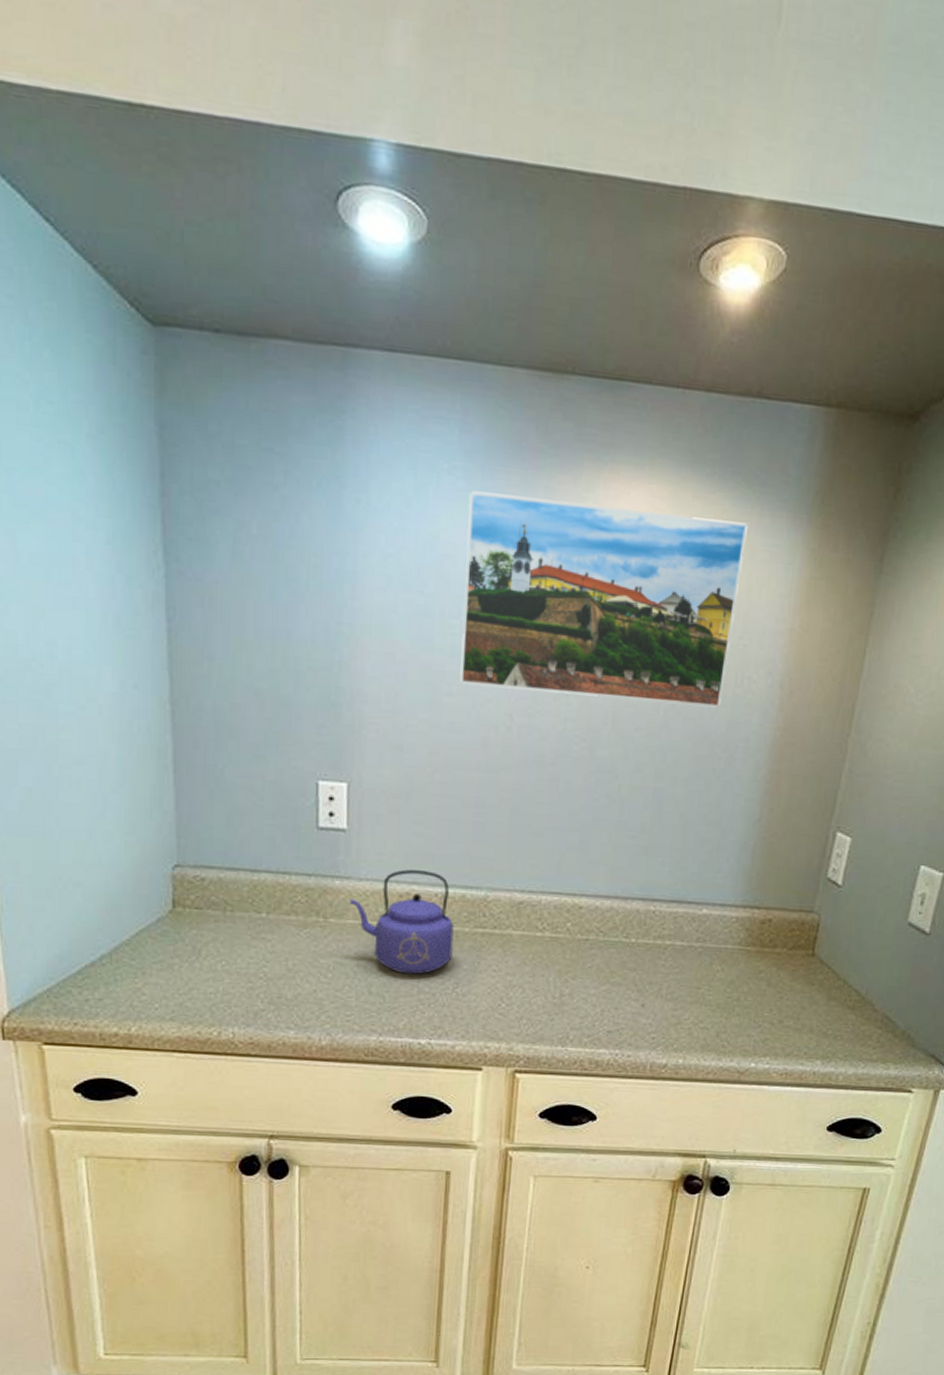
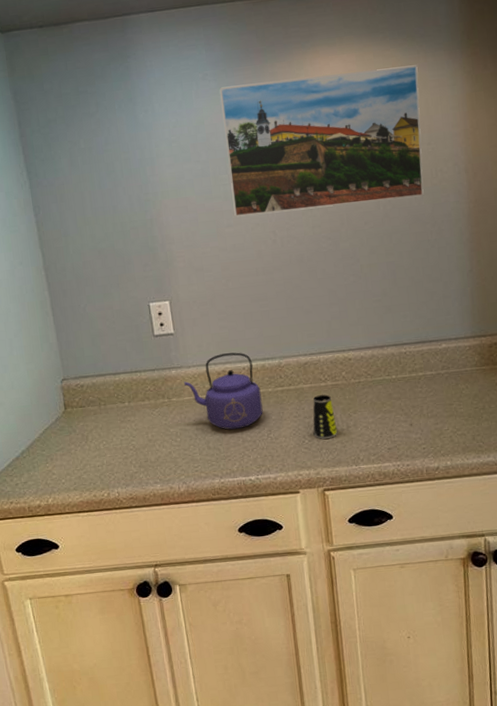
cup: none [514,947,547,1006] -> present [313,394,338,439]

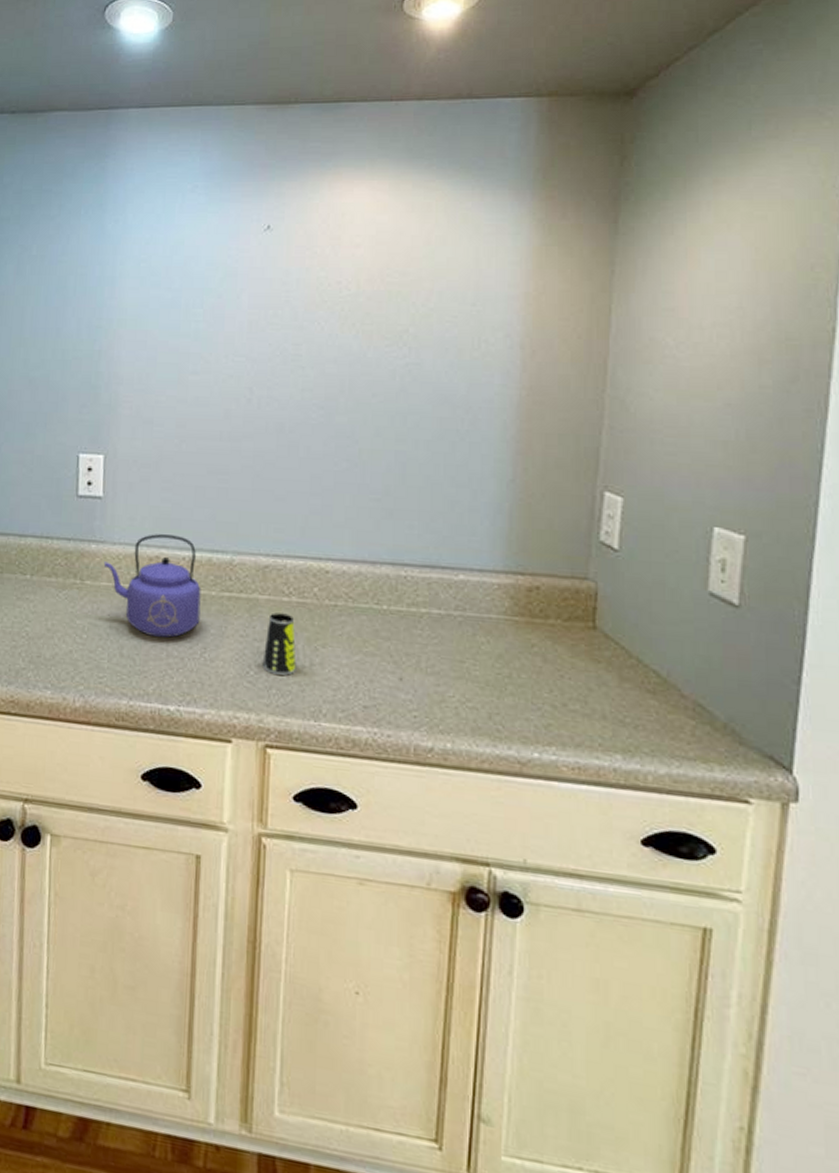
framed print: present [219,65,424,217] -> none [203,203,470,371]

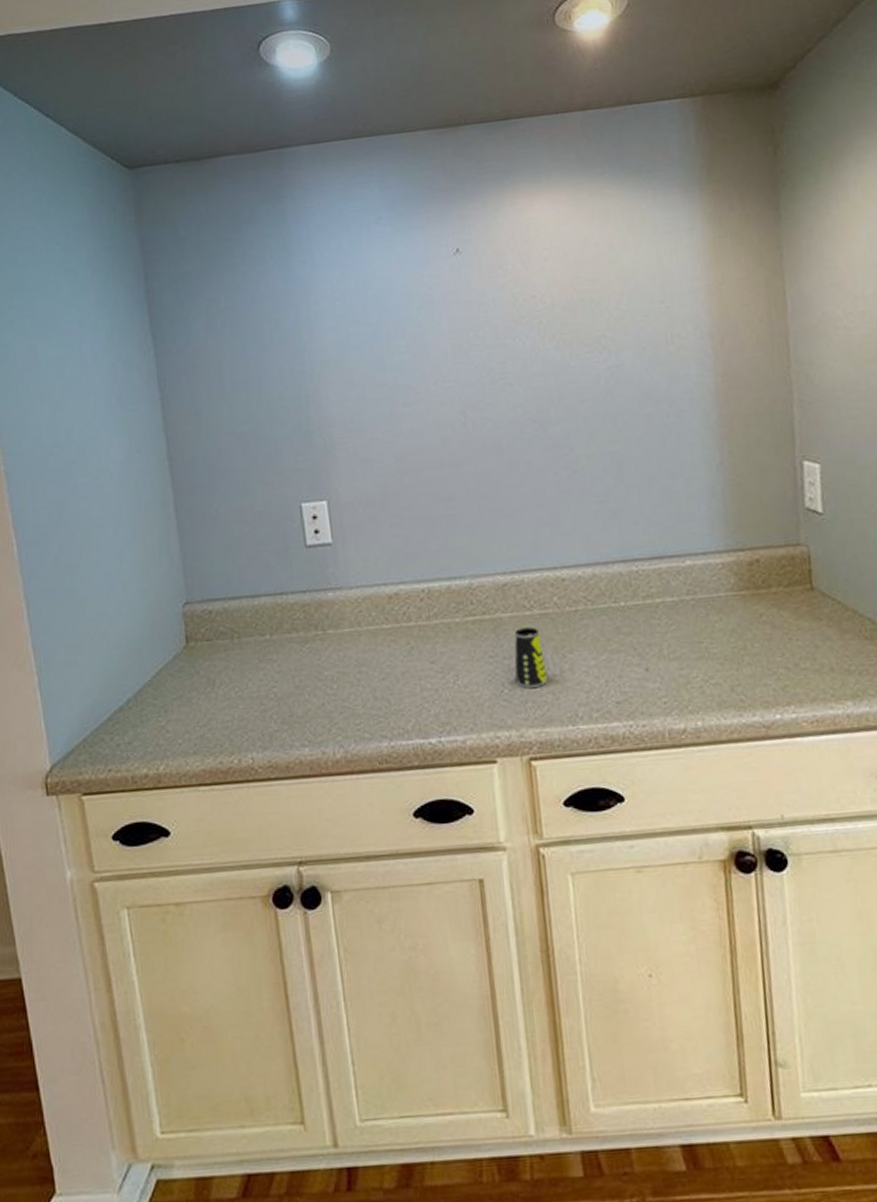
kettle: present [103,534,201,638] -> none [343,569,448,674]

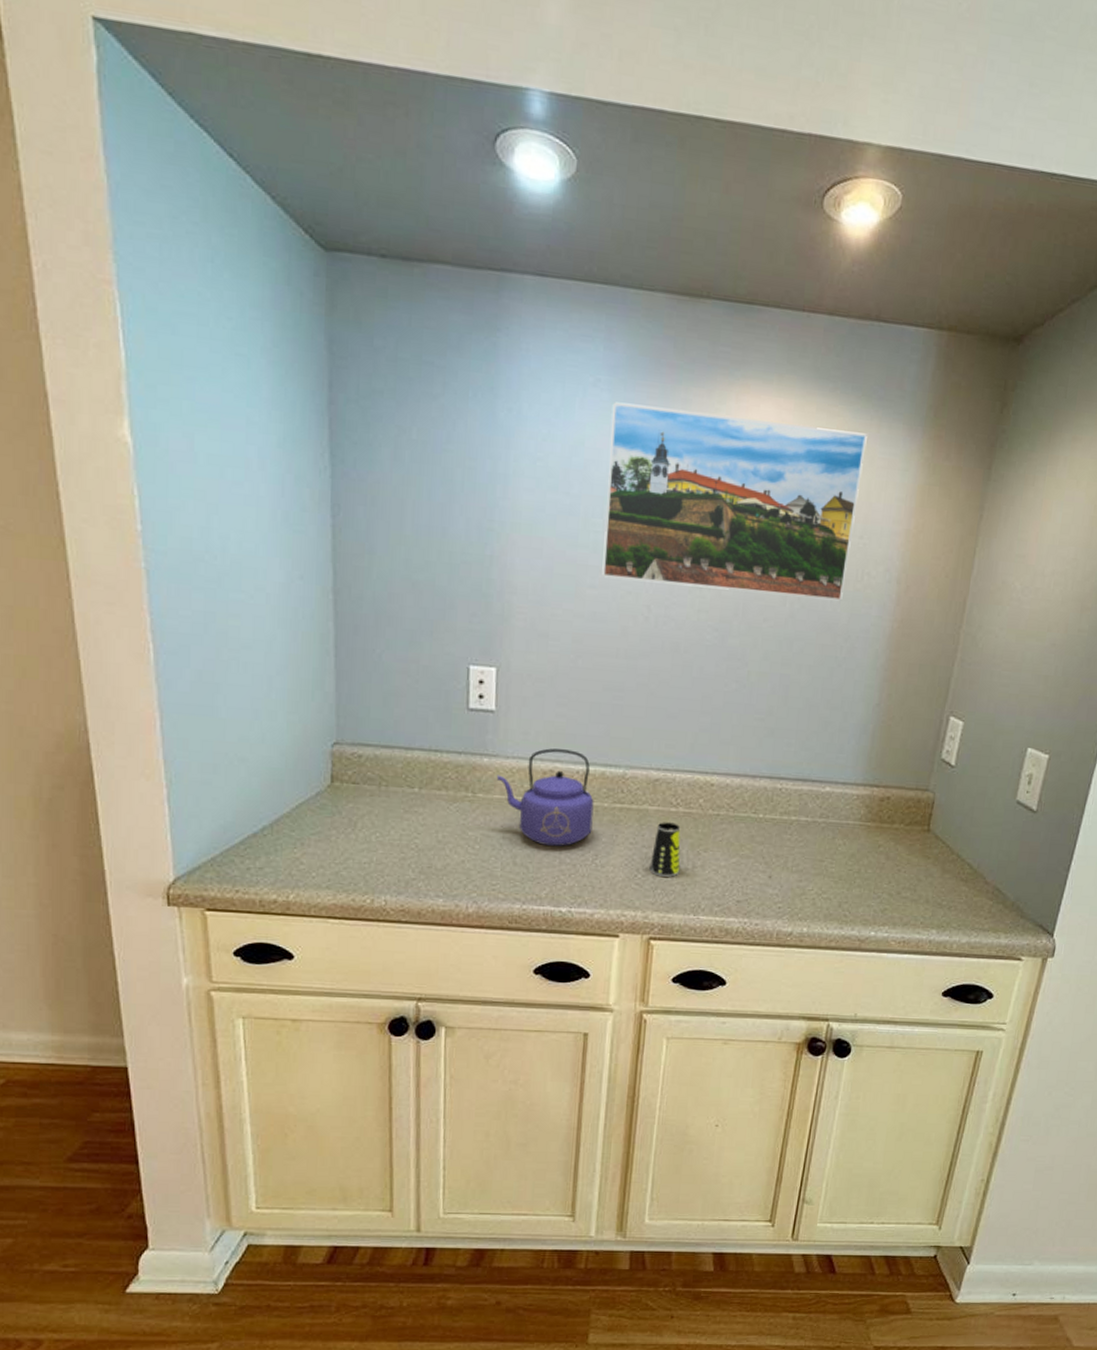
kettle: none [343,569,448,674] -> present [496,748,594,847]
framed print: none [396,205,657,394] -> present [602,402,867,601]

